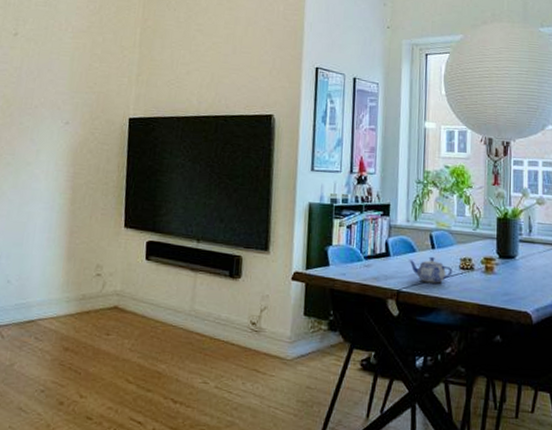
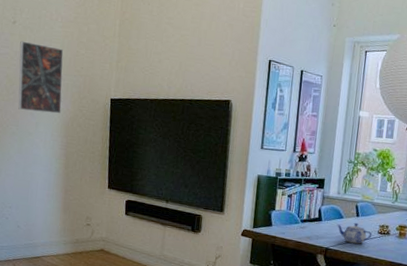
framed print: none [15,55,74,139] -> present [18,41,64,114]

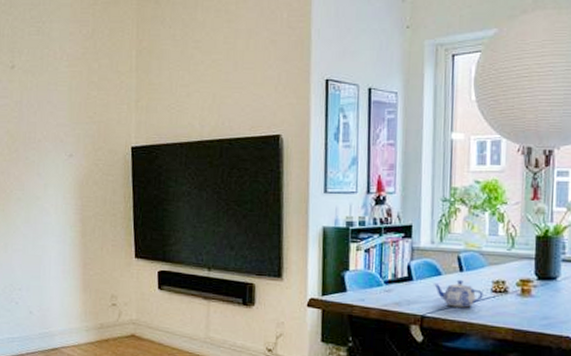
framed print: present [18,41,64,114] -> none [20,88,73,171]

